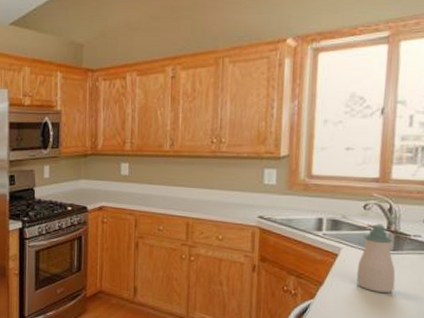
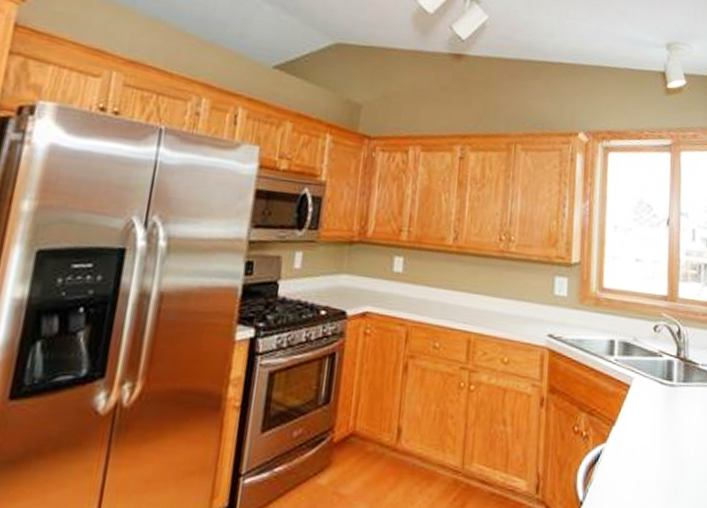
soap bottle: present [356,223,396,294] -> none [649,349,687,435]

